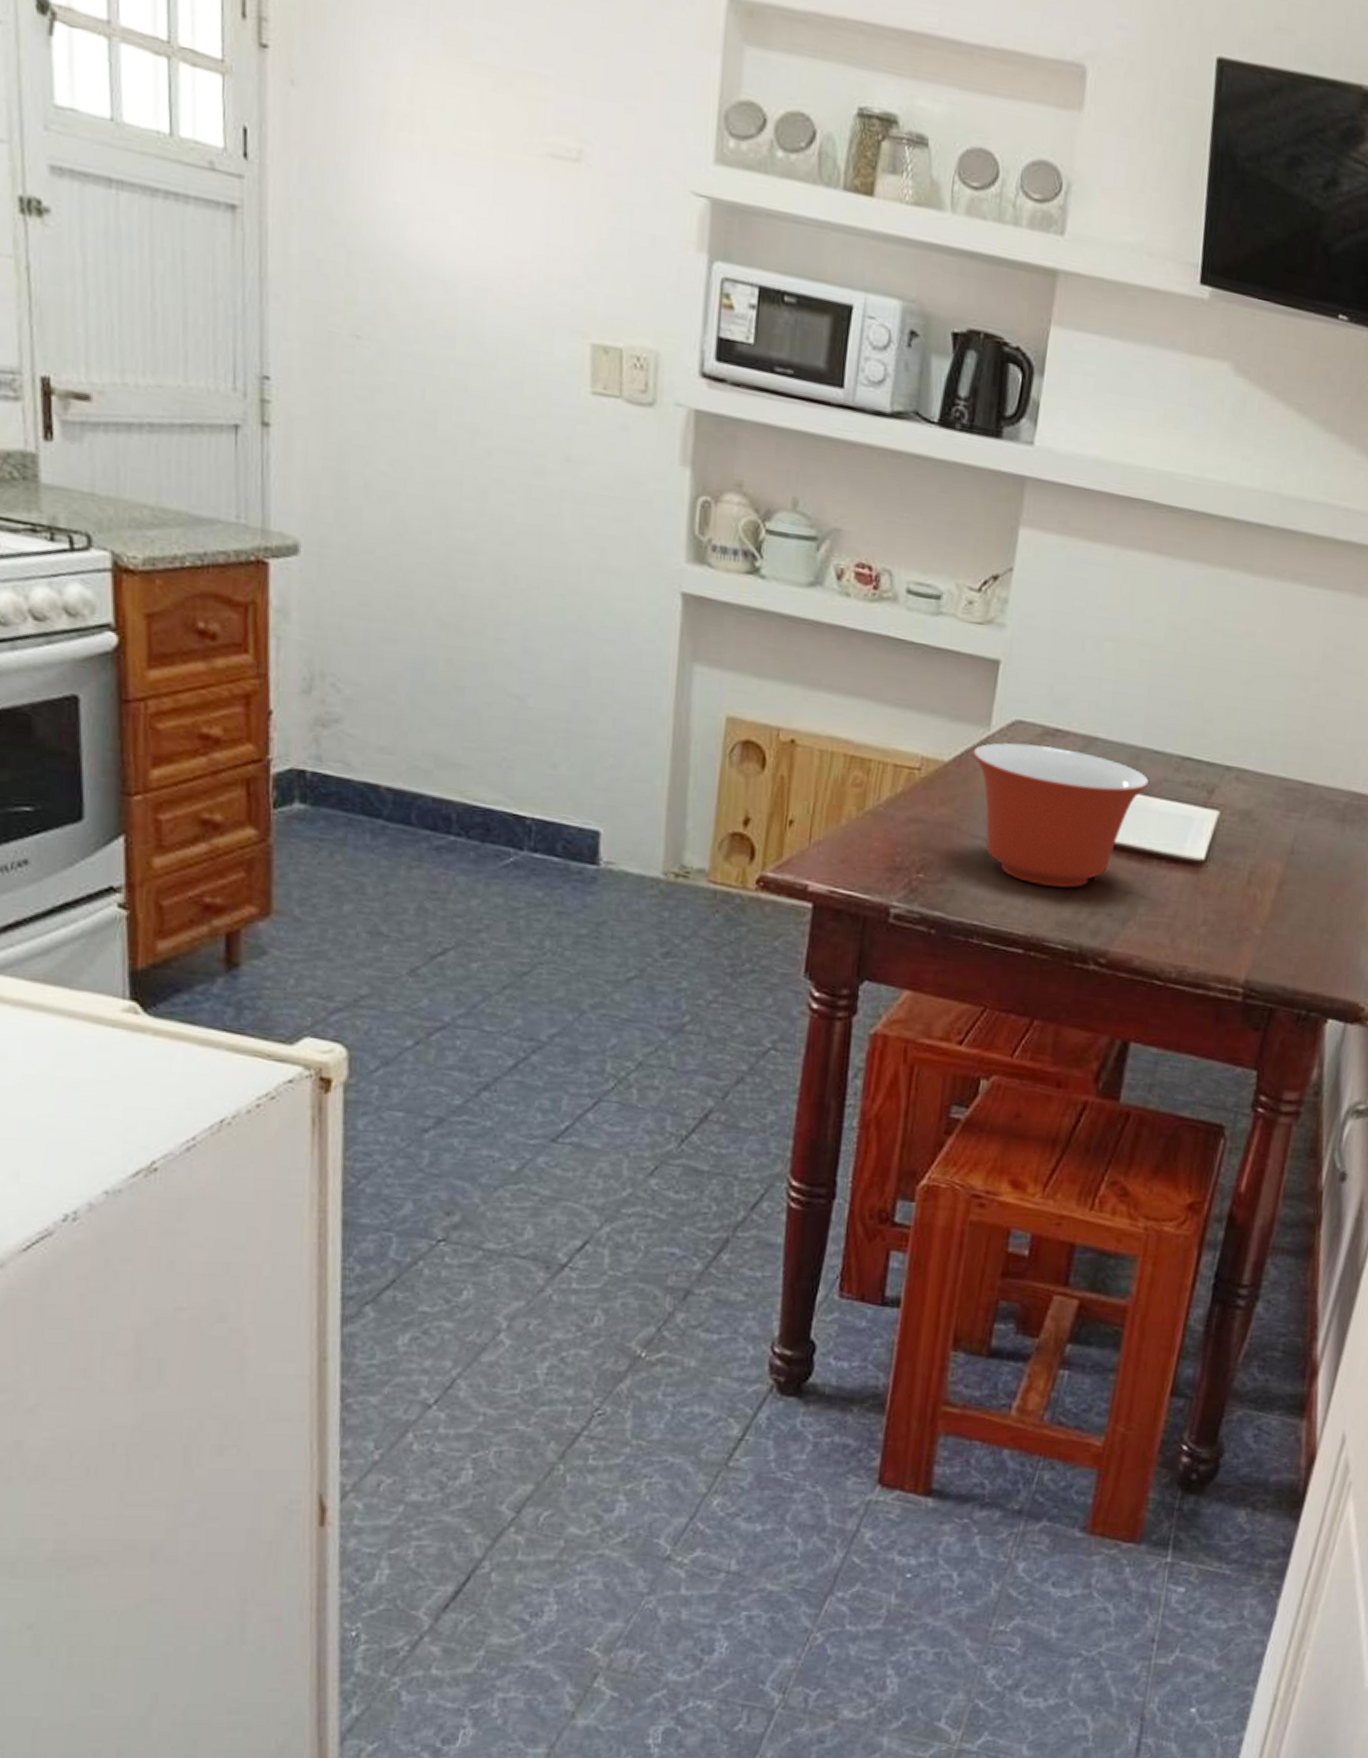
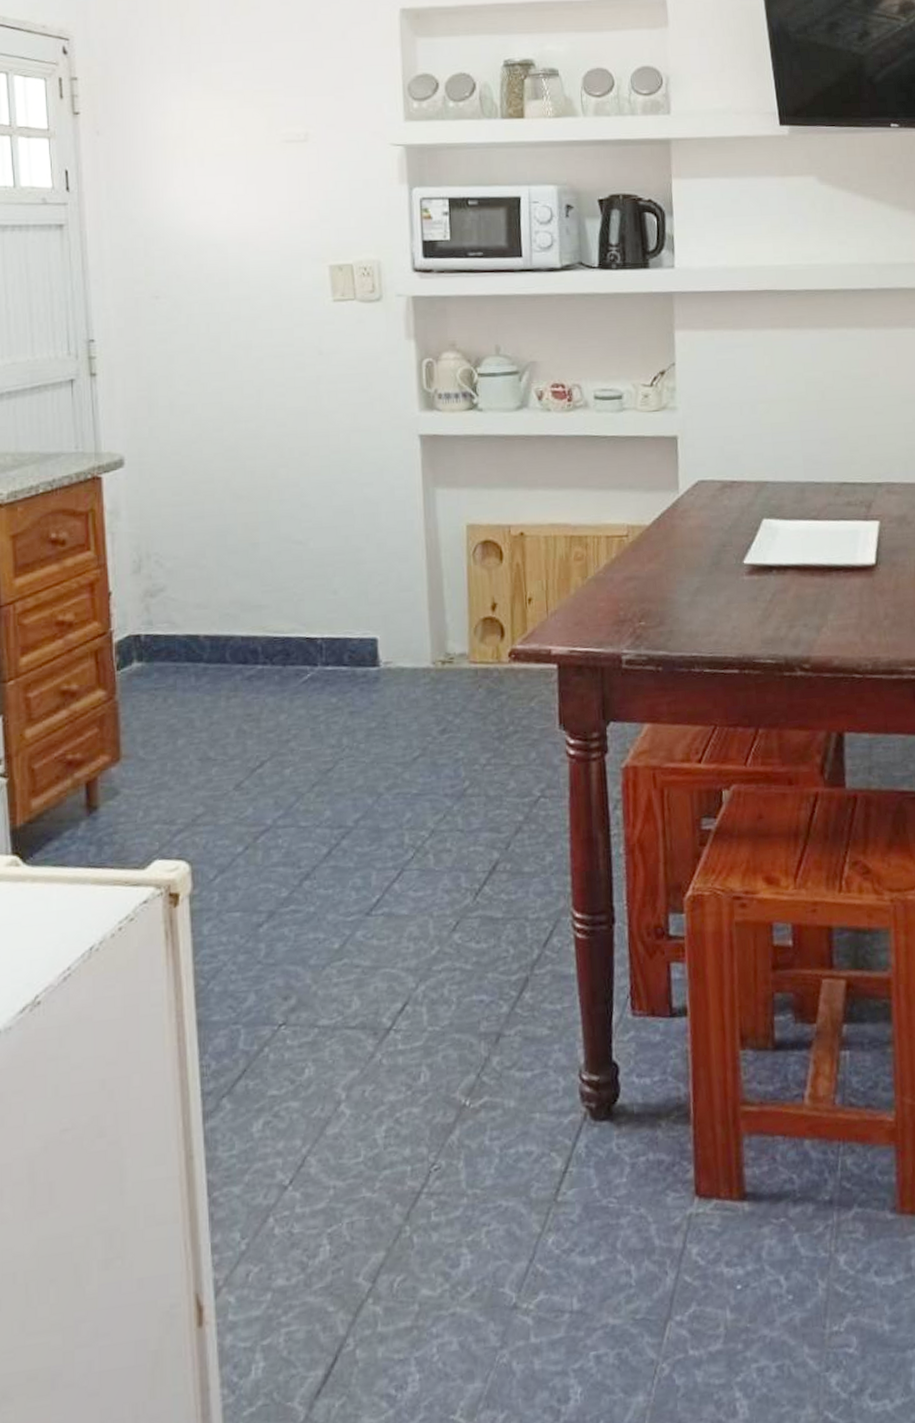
mixing bowl: present [973,743,1150,888] -> none [668,496,817,612]

